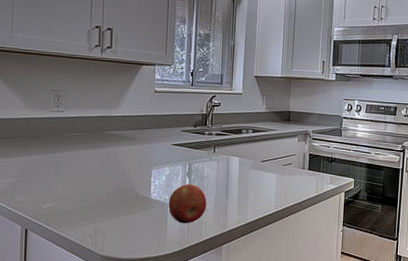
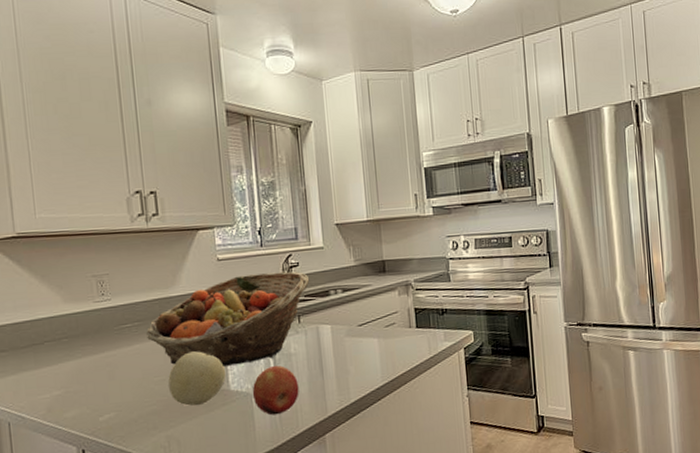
fruit basket: none [89,107,227,179] -> present [146,271,309,366]
fruit: none [102,163,149,207] -> present [168,351,226,406]

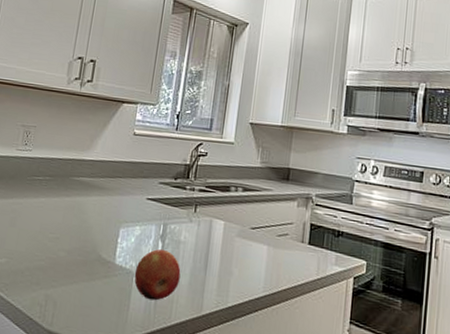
fruit basket: present [146,271,309,366] -> none [53,153,214,241]
fruit: present [168,351,226,406] -> none [59,216,115,272]

